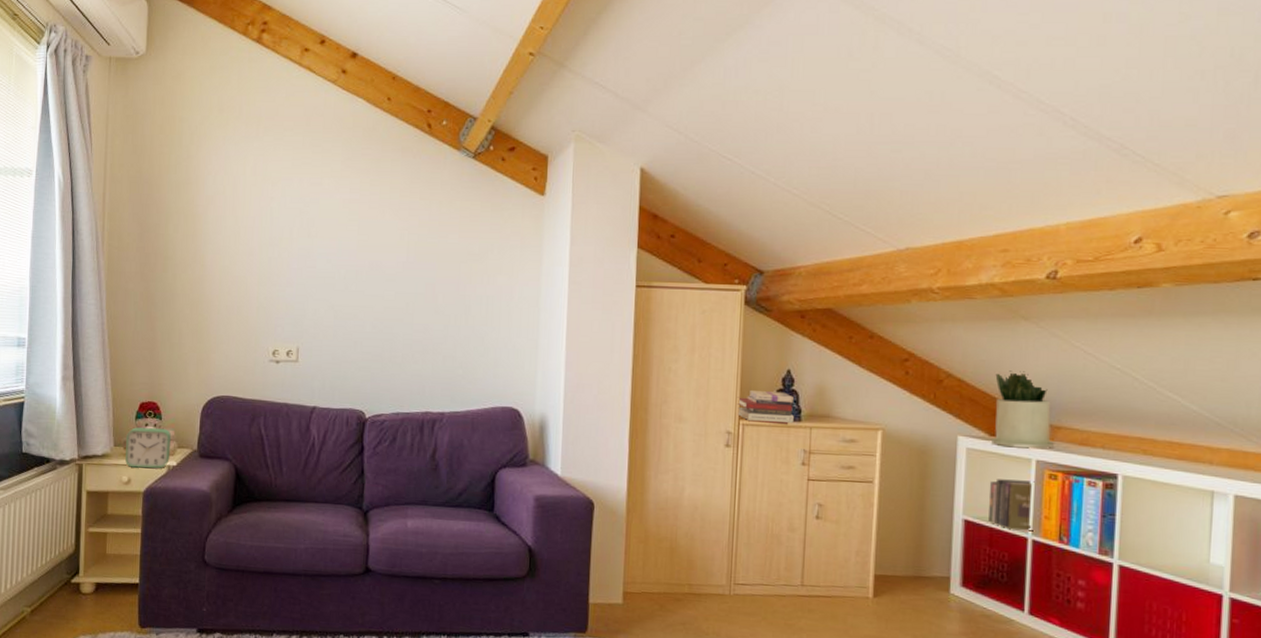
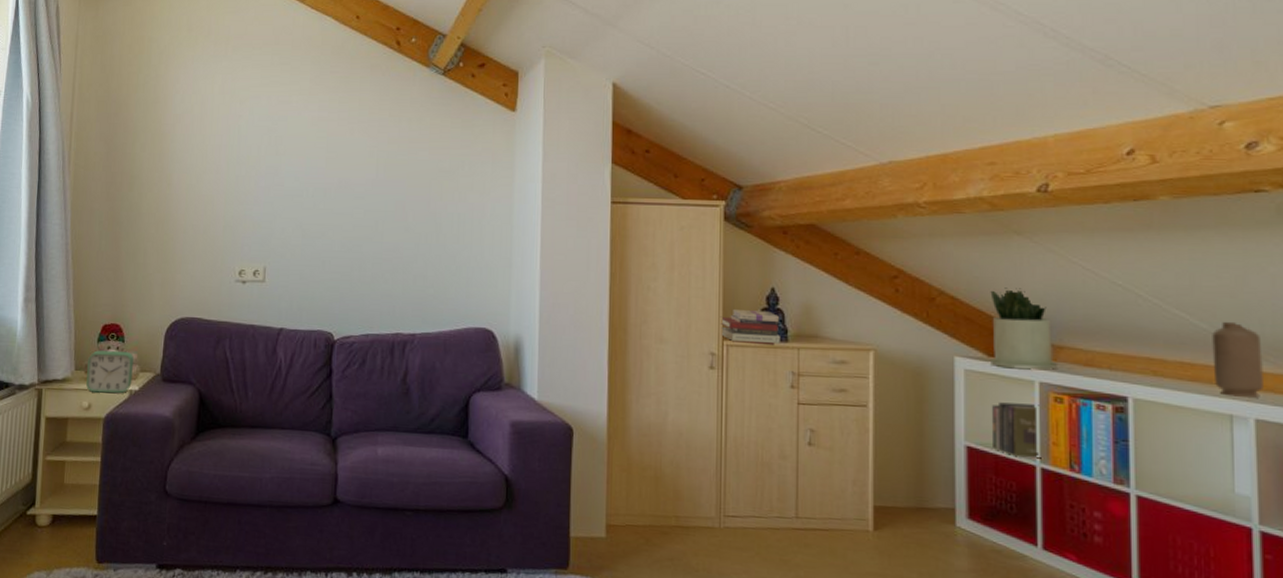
vase: none [1199,403,1247,475] -> present [1212,321,1264,398]

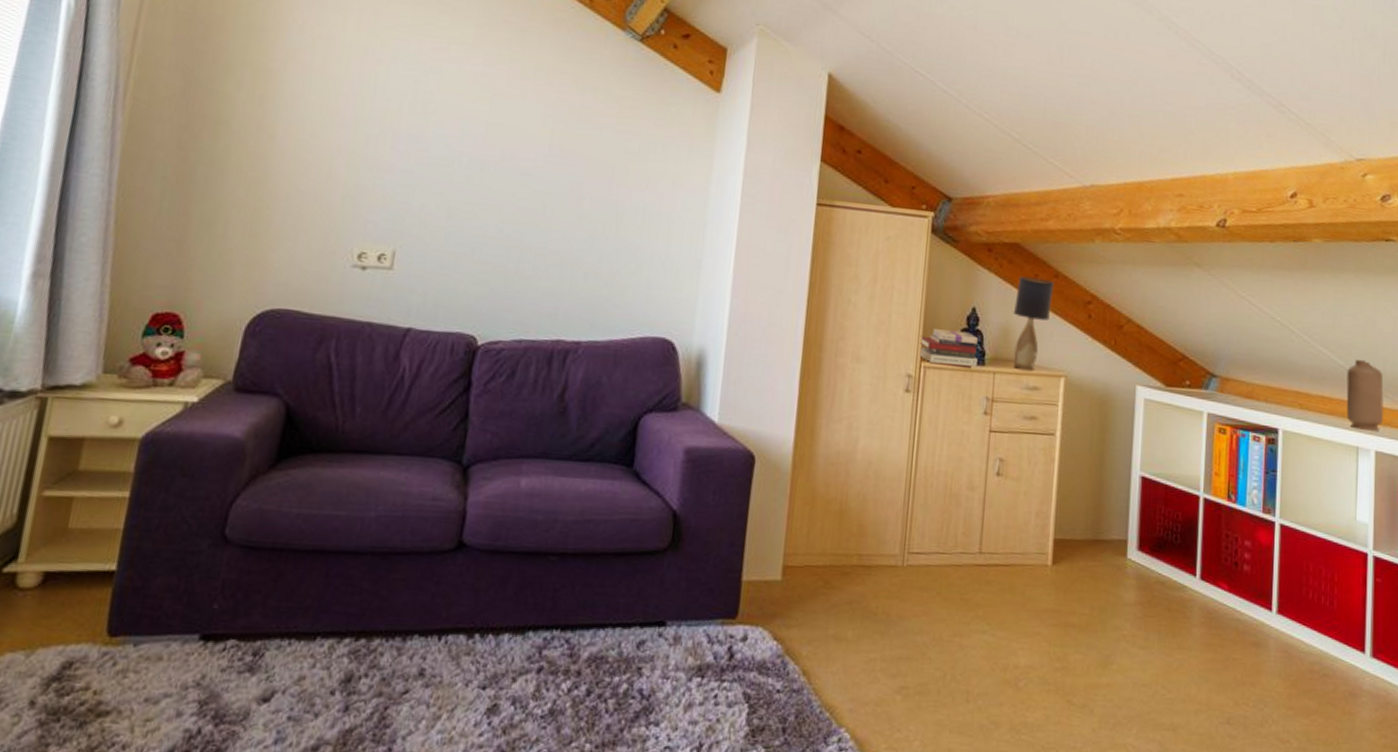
alarm clock: present [86,350,134,393] -> none [118,347,195,406]
table lamp: none [814,256,856,348] -> present [1013,276,1055,373]
planter: present [989,287,1059,371] -> none [1166,318,1224,402]
books: present [991,402,1042,459] -> none [1164,432,1206,489]

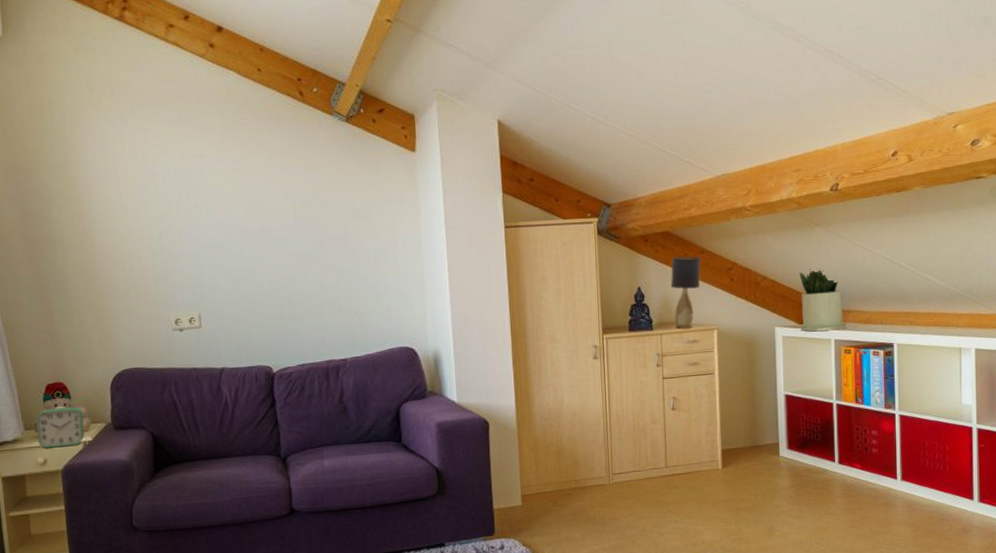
alarm clock: none [118,347,195,406] -> present [36,406,85,448]
books: present [919,328,978,369] -> none [599,307,647,335]
planter: none [1166,318,1224,402] -> present [799,268,847,332]
vase: present [1346,359,1384,431] -> none [948,278,980,334]

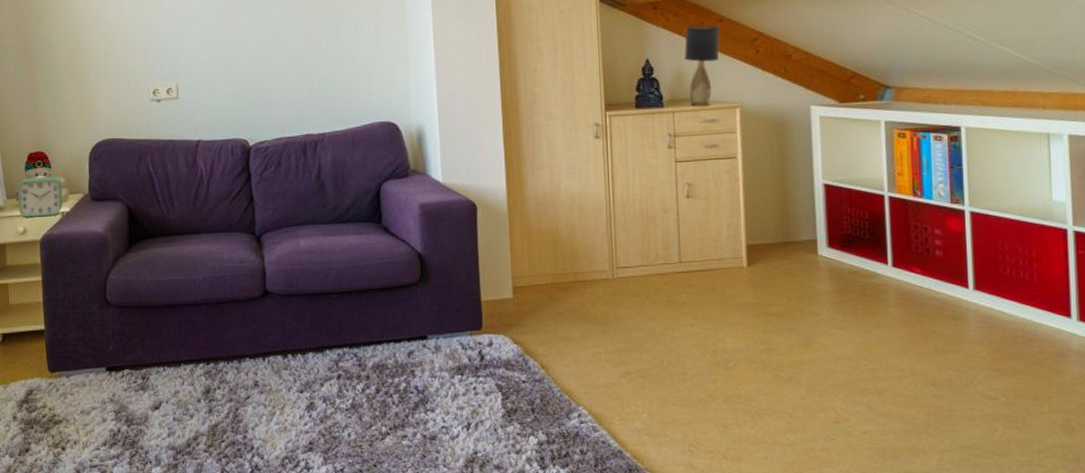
planter: present [799,268,847,332] -> none [839,39,901,112]

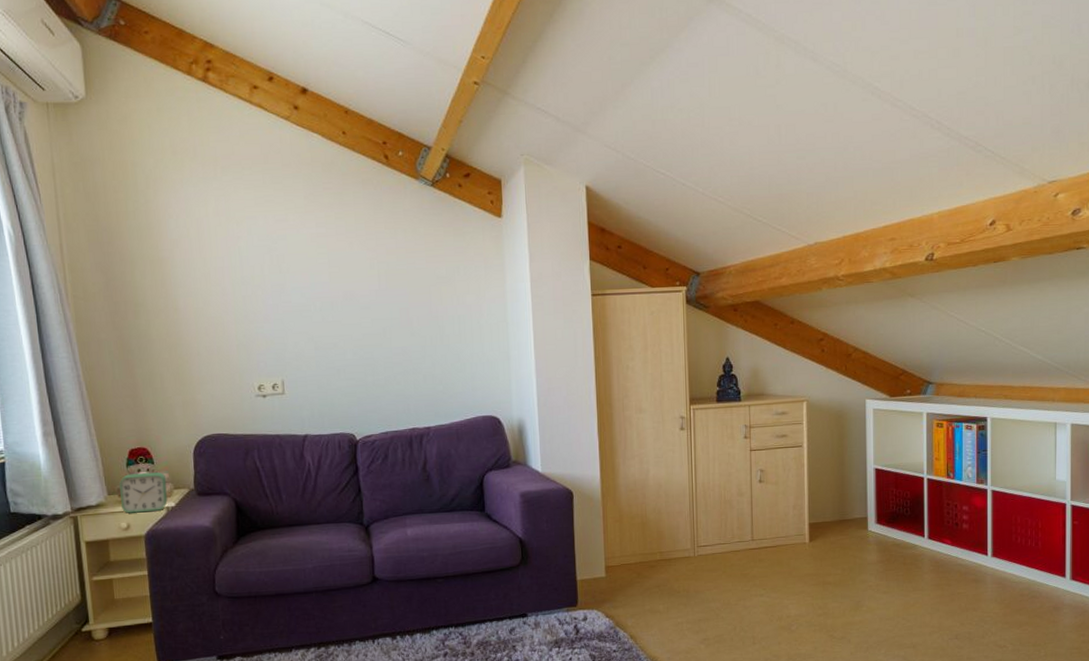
table lamp: present [684,25,720,108] -> none [759,326,791,402]

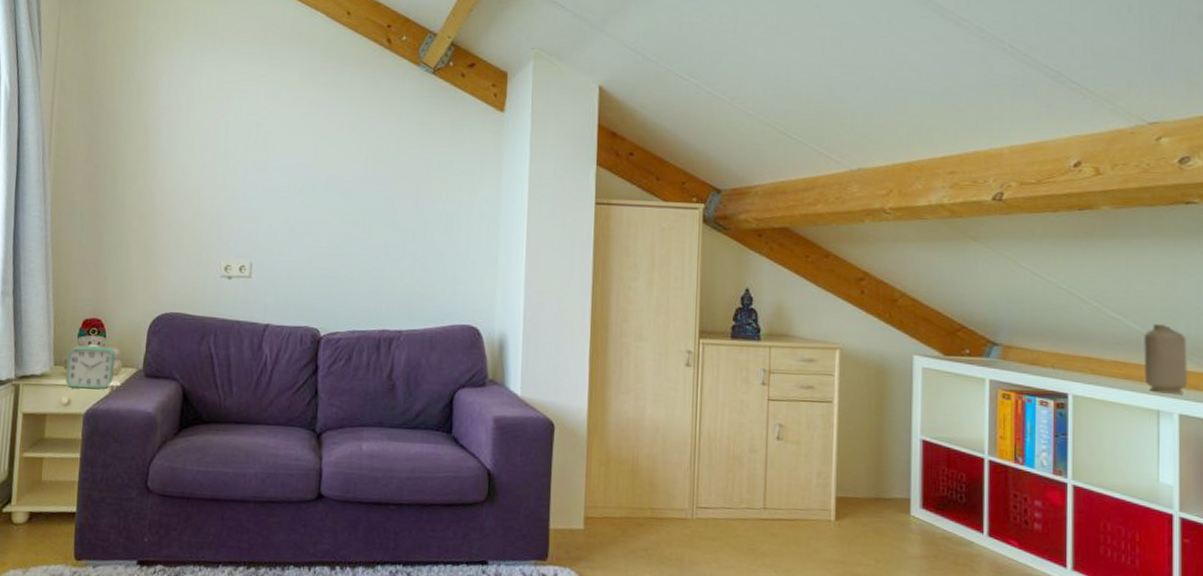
vase: none [1044,352,1077,409] -> present [1144,323,1187,395]

